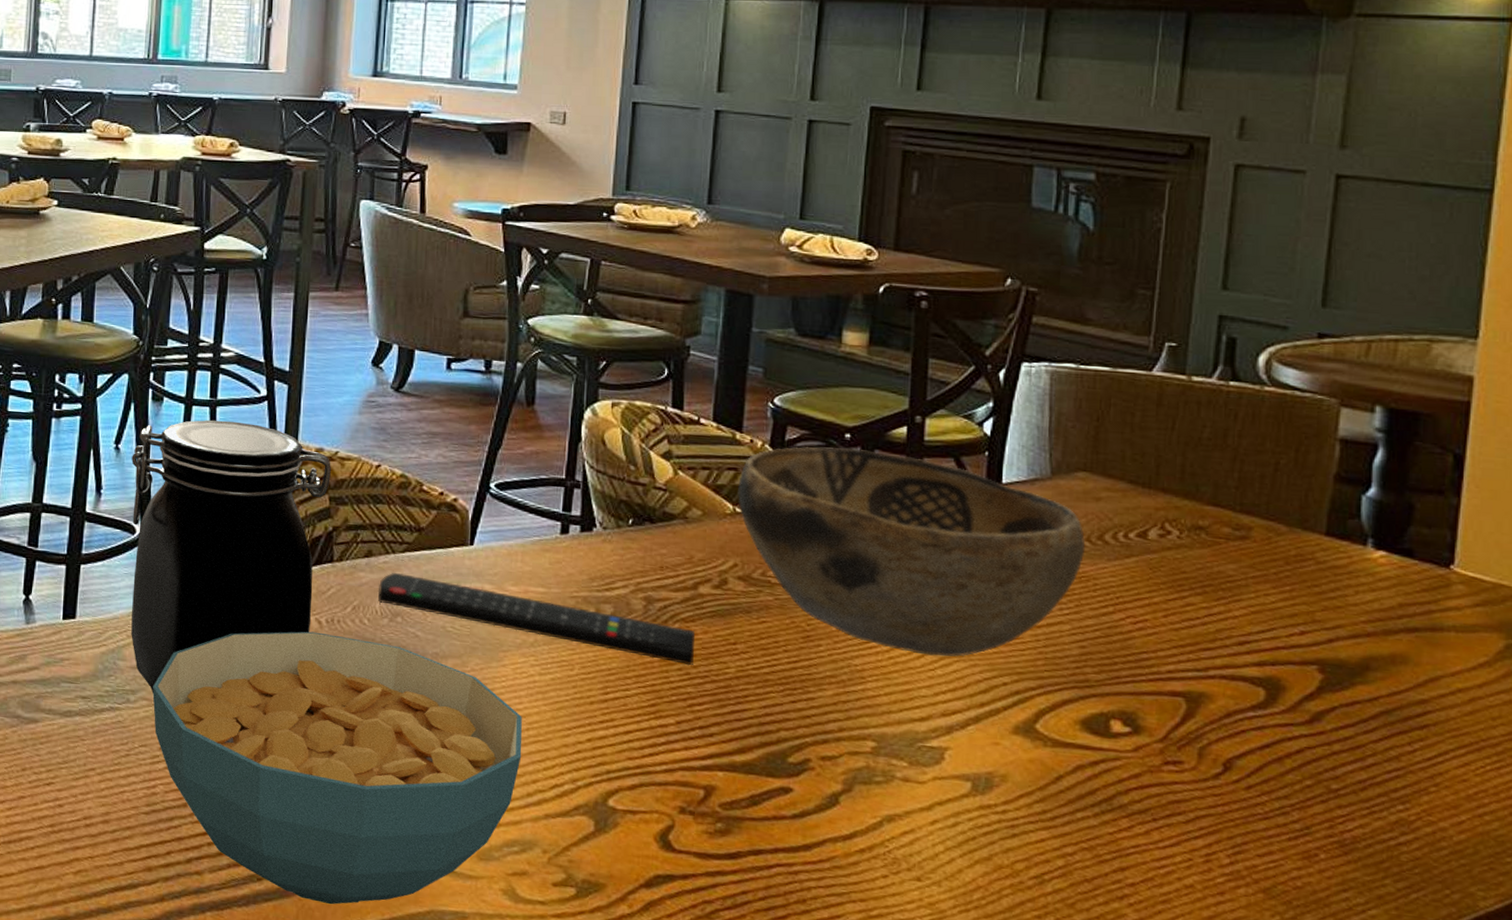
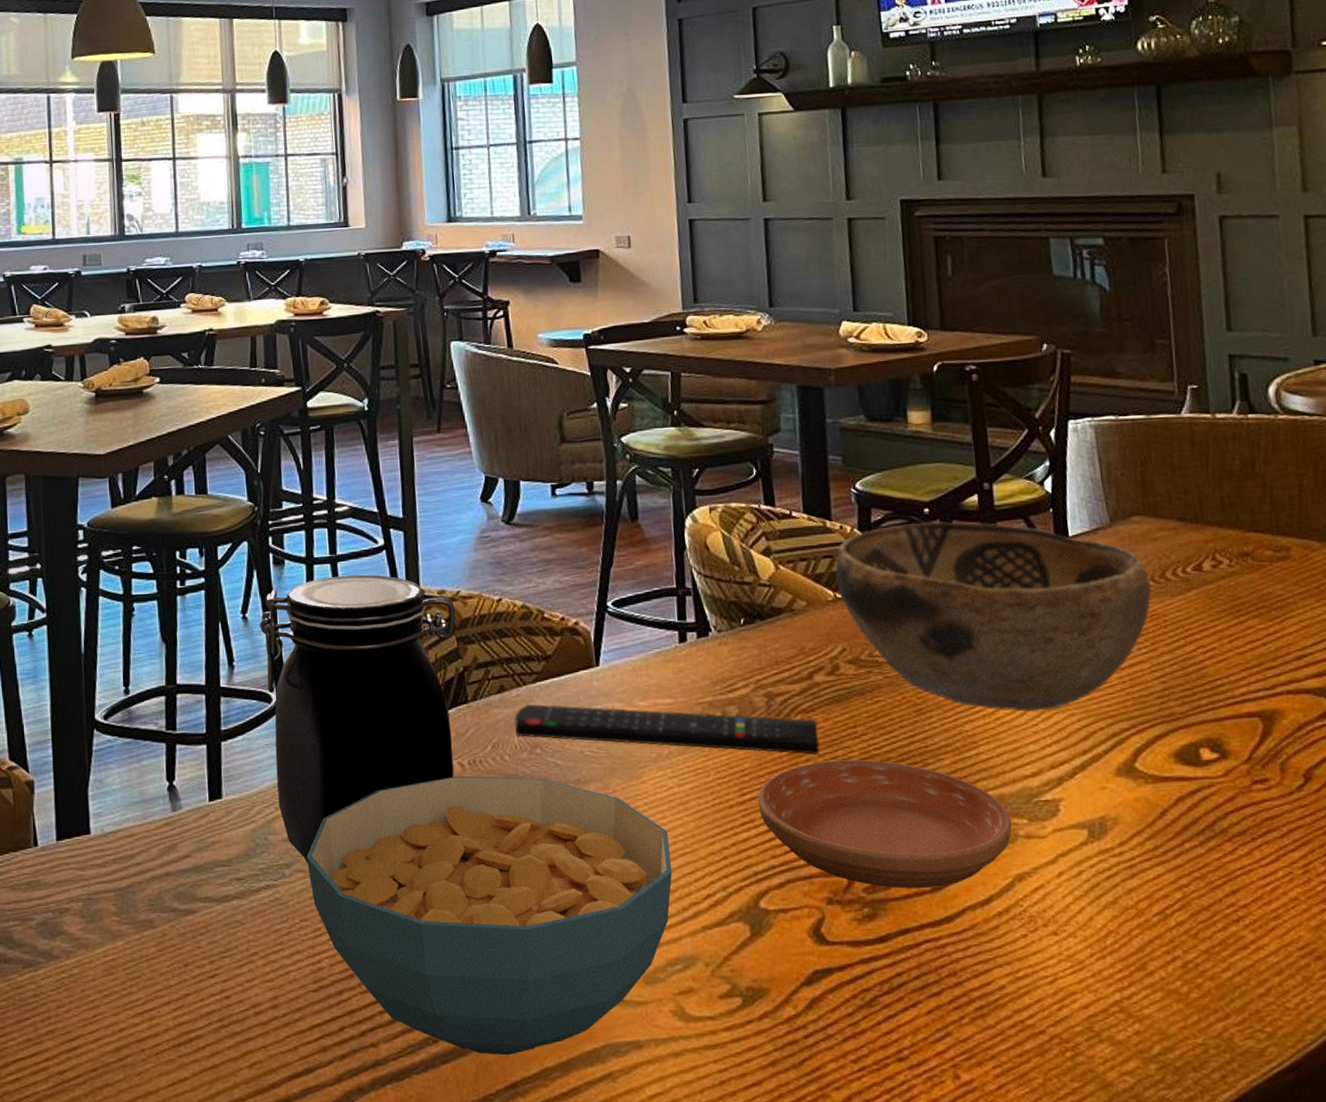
saucer: none [621,672,889,815] -> present [757,759,1012,889]

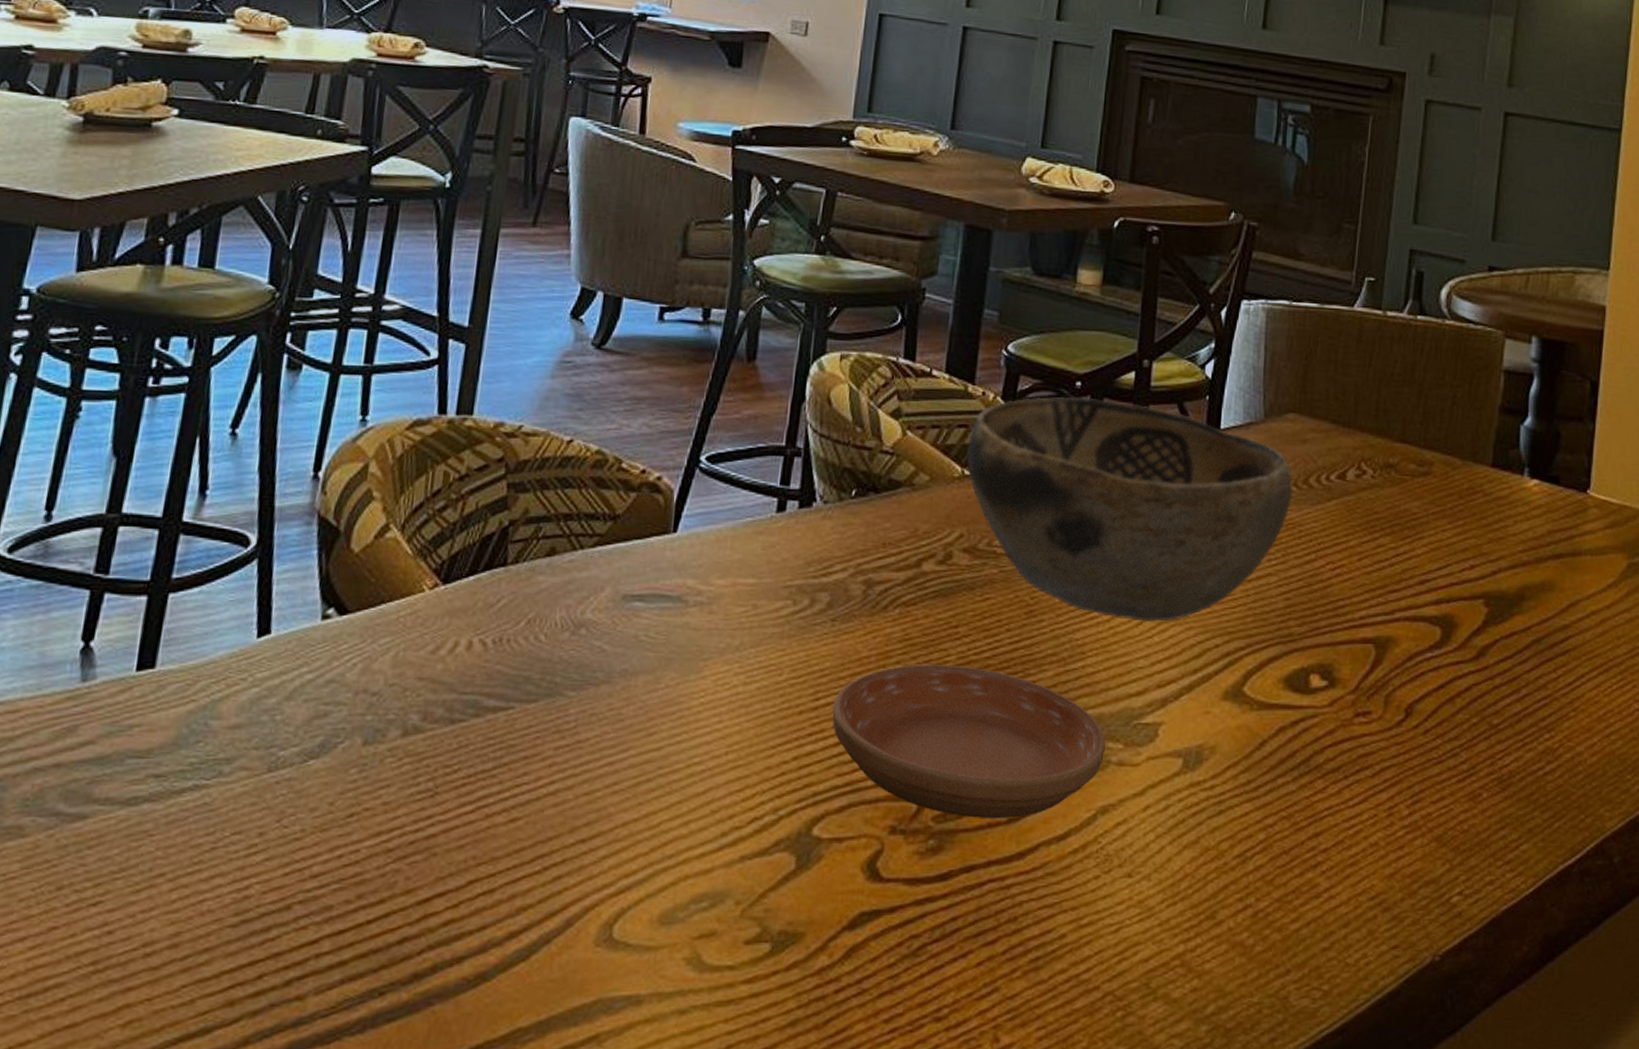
jar: present [260,574,456,864] -> none [232,391,513,760]
cereal bowl: present [306,775,673,1056] -> none [254,656,721,1013]
remote control: present [514,704,819,755] -> none [559,572,916,657]

